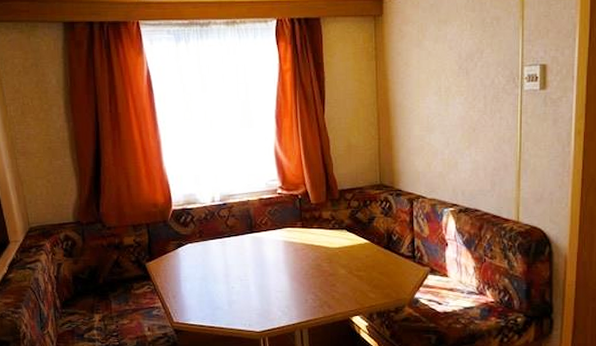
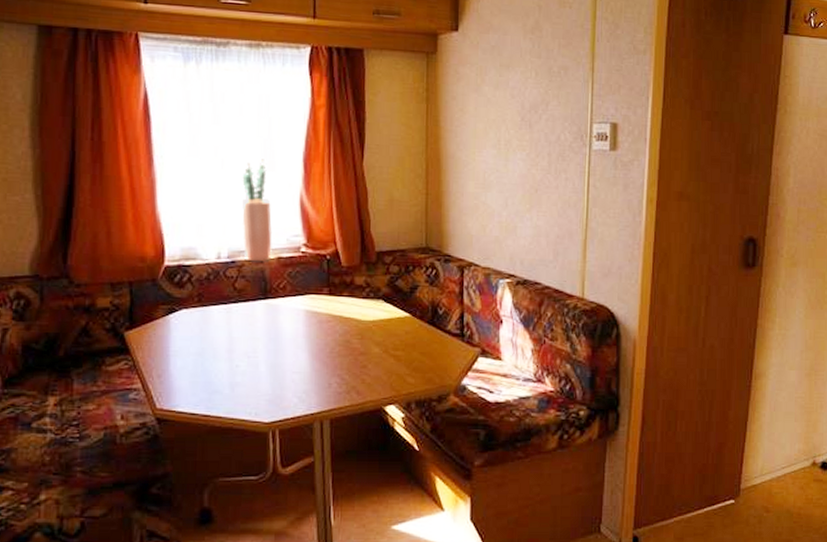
vase: none [227,118,254,203] -> present [242,159,273,262]

